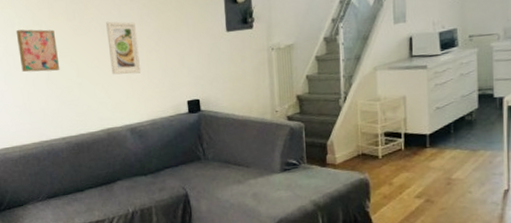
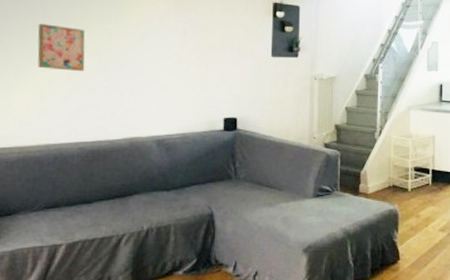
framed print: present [106,21,141,75] -> none [144,30,178,85]

